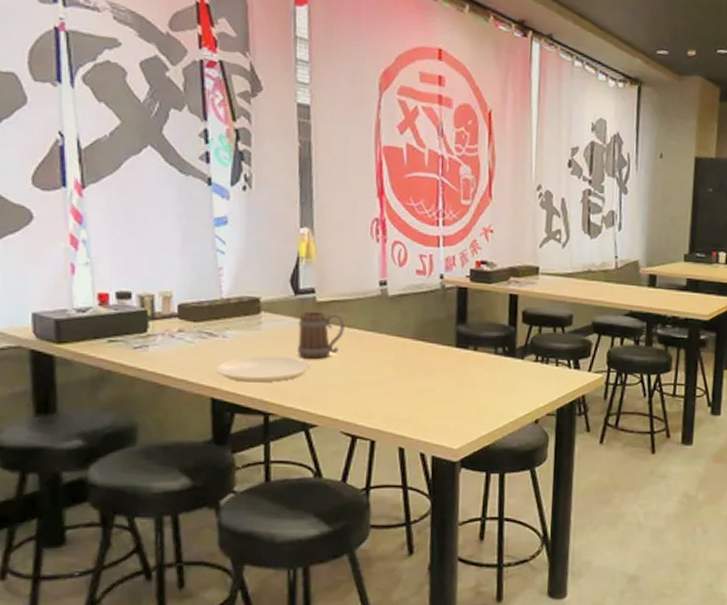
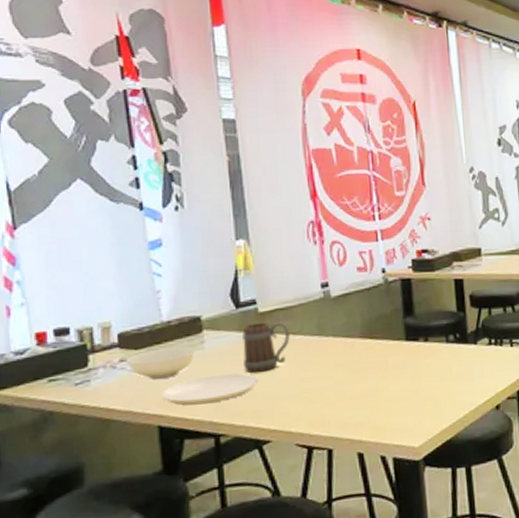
bowl: none [184,324,252,353] -> present [126,347,195,379]

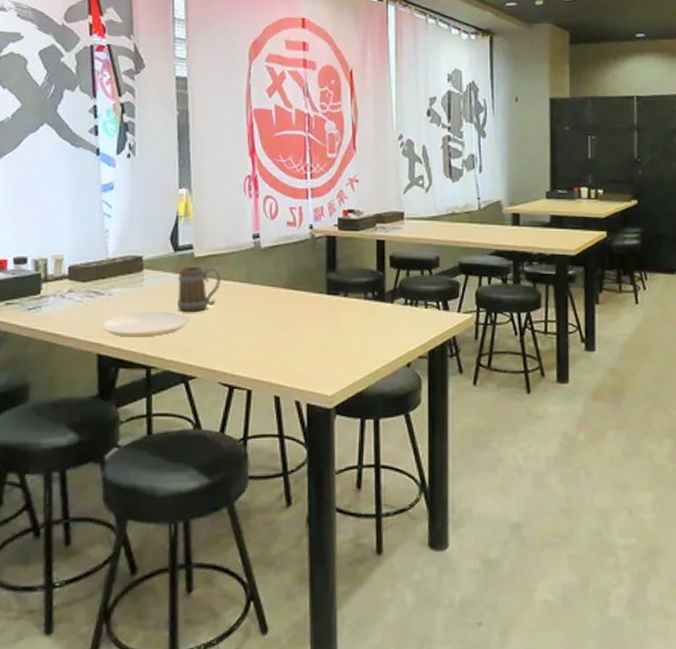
bowl: present [126,347,195,379] -> none [74,283,135,310]

